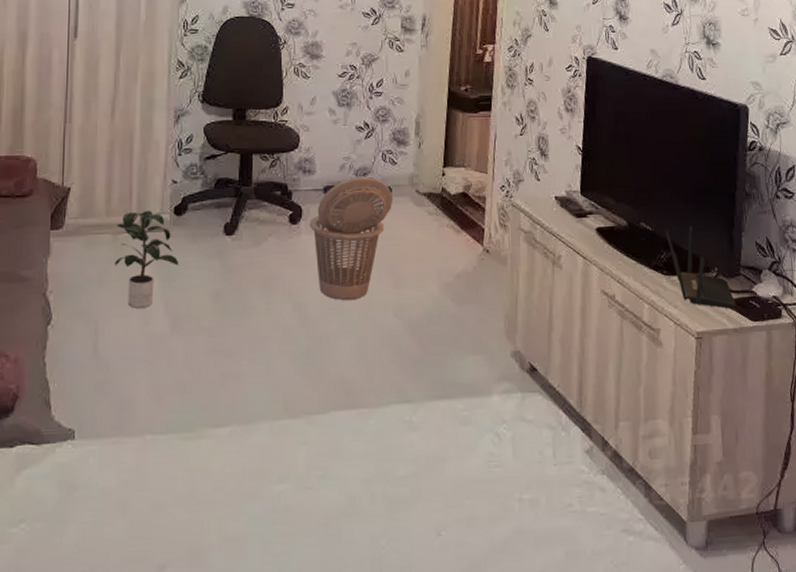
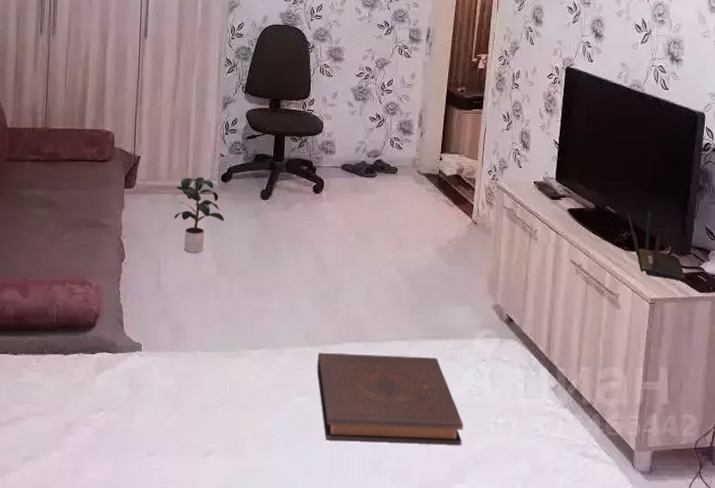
book: none [299,422,481,538] -> present [317,352,463,445]
laundry basket: present [309,176,394,300] -> none [329,158,399,256]

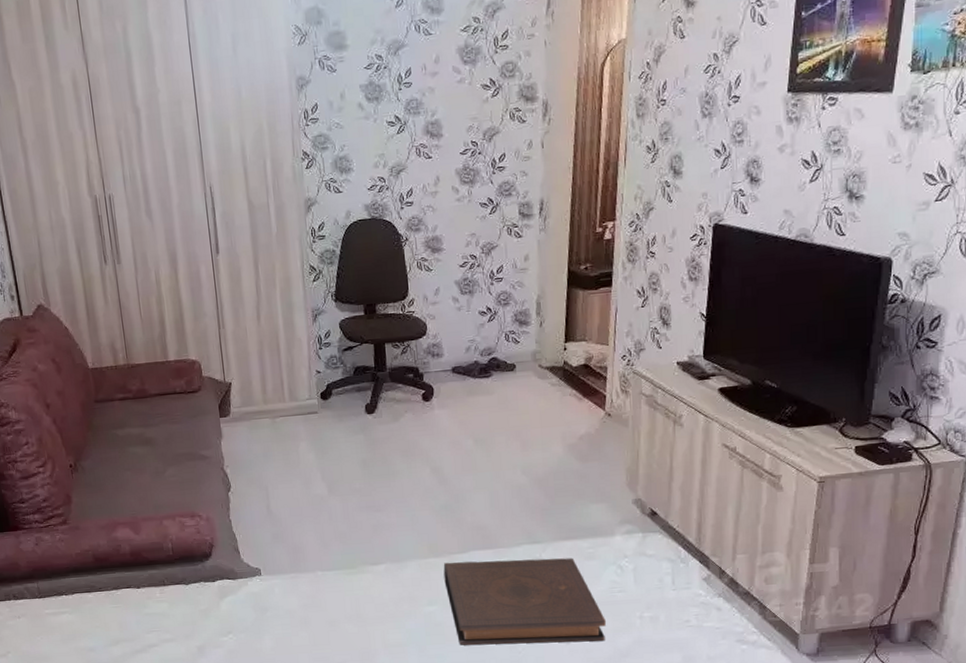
potted plant: present [174,177,225,253] -> none [273,397,330,476]
wifi router: present [627,210,686,281] -> none [791,380,863,455]

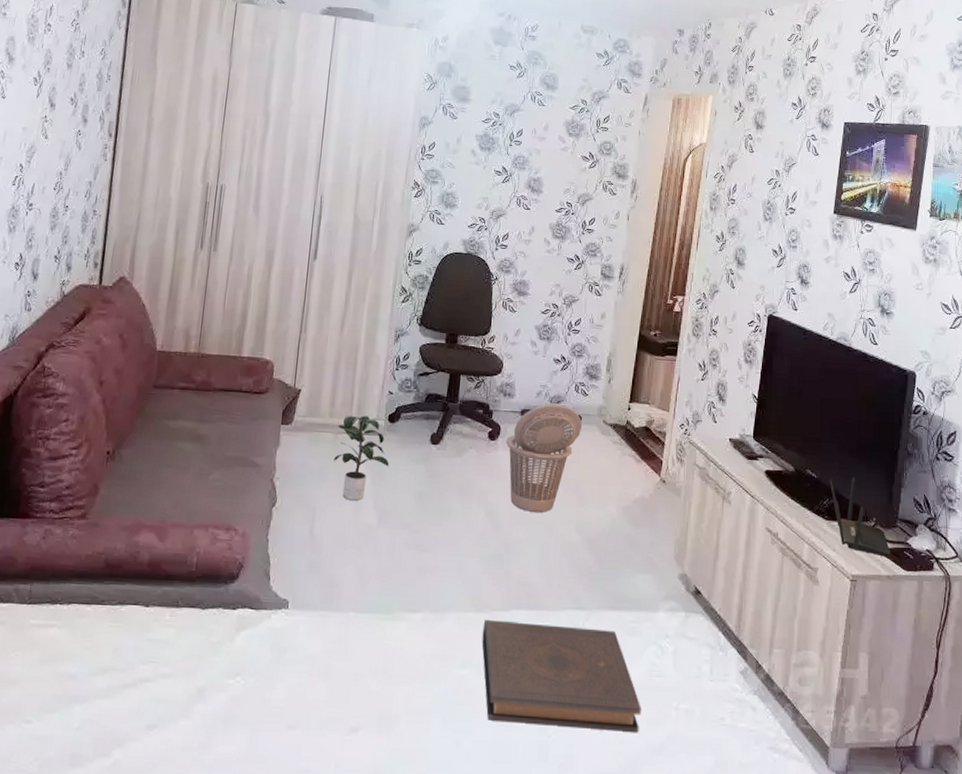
potted plant: none [273,397,330,476] -> present [334,415,390,501]
laundry basket: none [440,355,518,463] -> present [505,403,583,512]
wifi router: none [791,380,863,455] -> present [829,476,891,557]

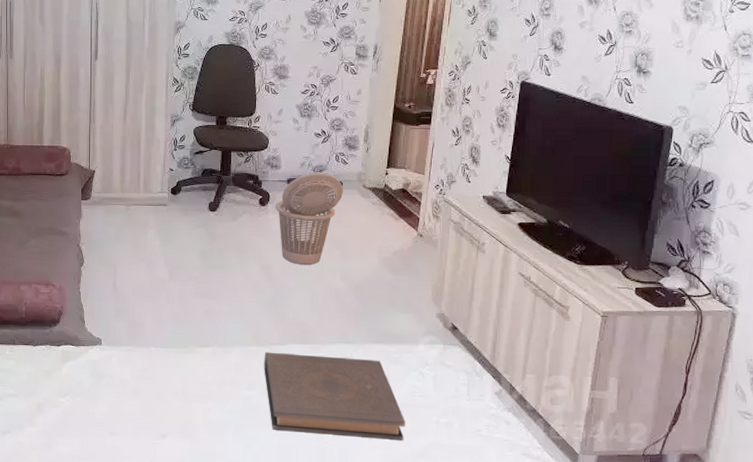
potted plant: present [334,415,390,501] -> none [128,190,175,259]
wifi router: present [829,476,891,557] -> none [581,225,643,296]

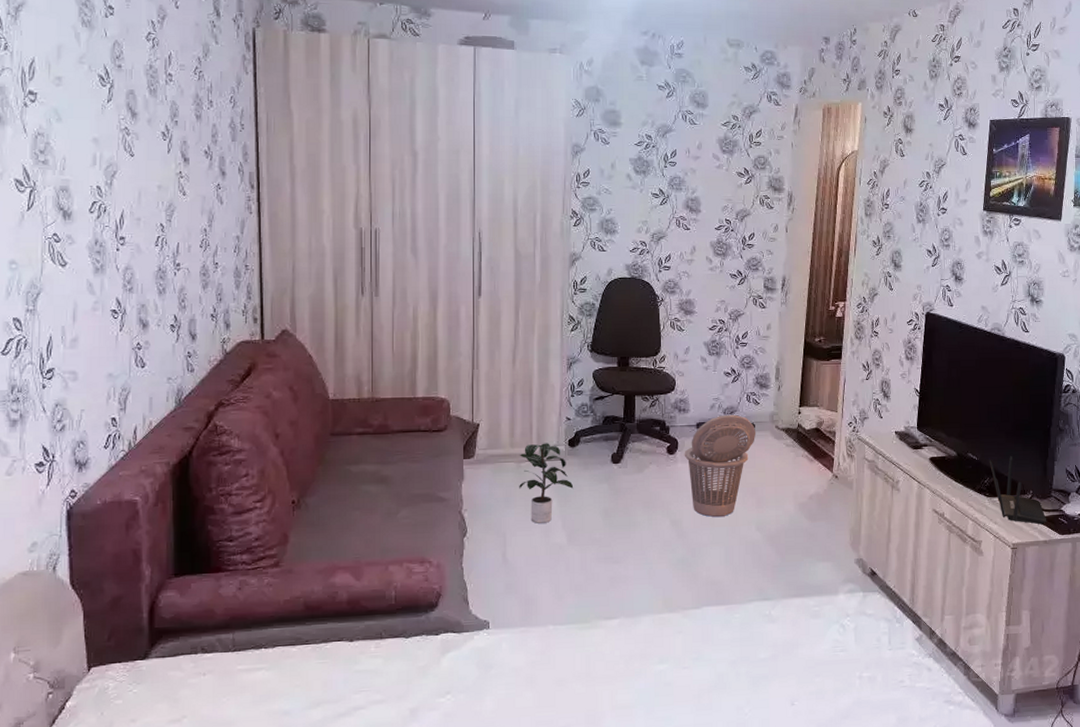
potted plant: none [128,190,175,259] -> present [519,443,574,524]
book: present [264,352,405,440] -> none [676,615,828,707]
wifi router: none [581,225,643,296] -> present [989,455,1047,525]

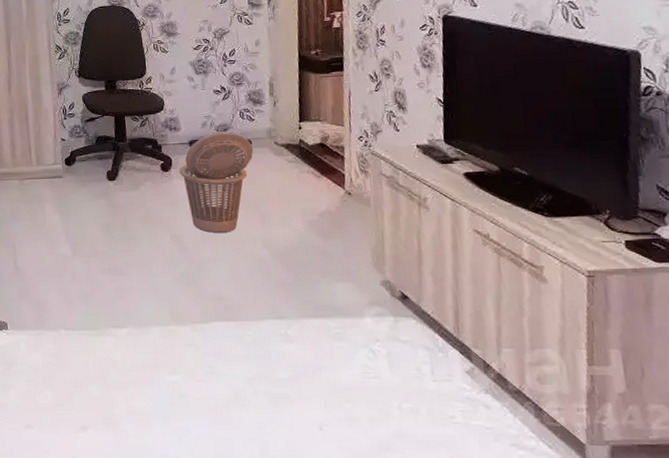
potted plant: present [519,443,574,524] -> none [21,162,74,236]
wifi router: present [989,455,1047,525] -> none [543,169,635,250]

